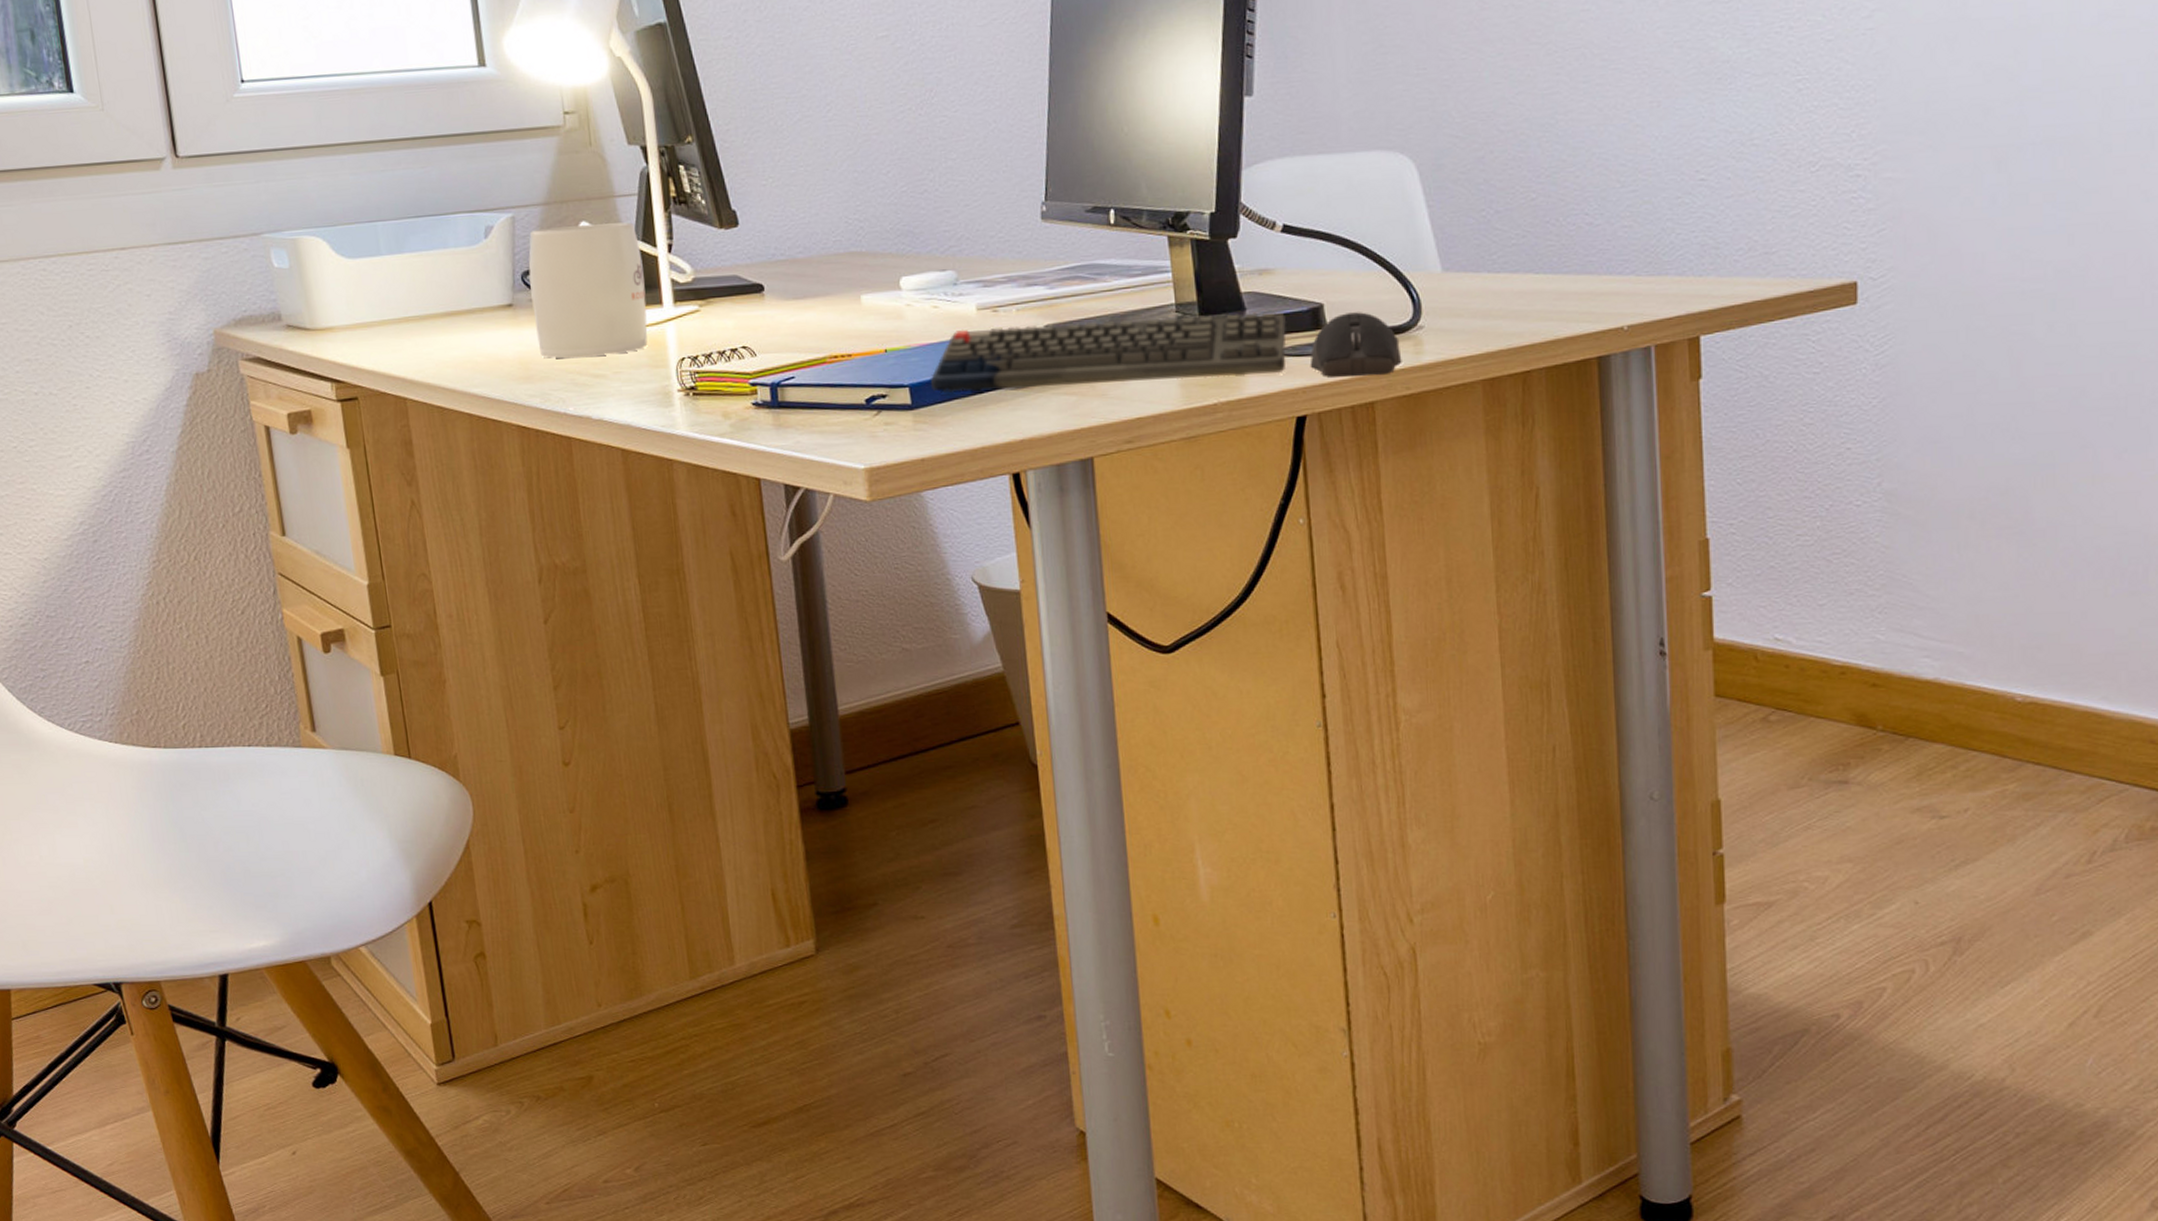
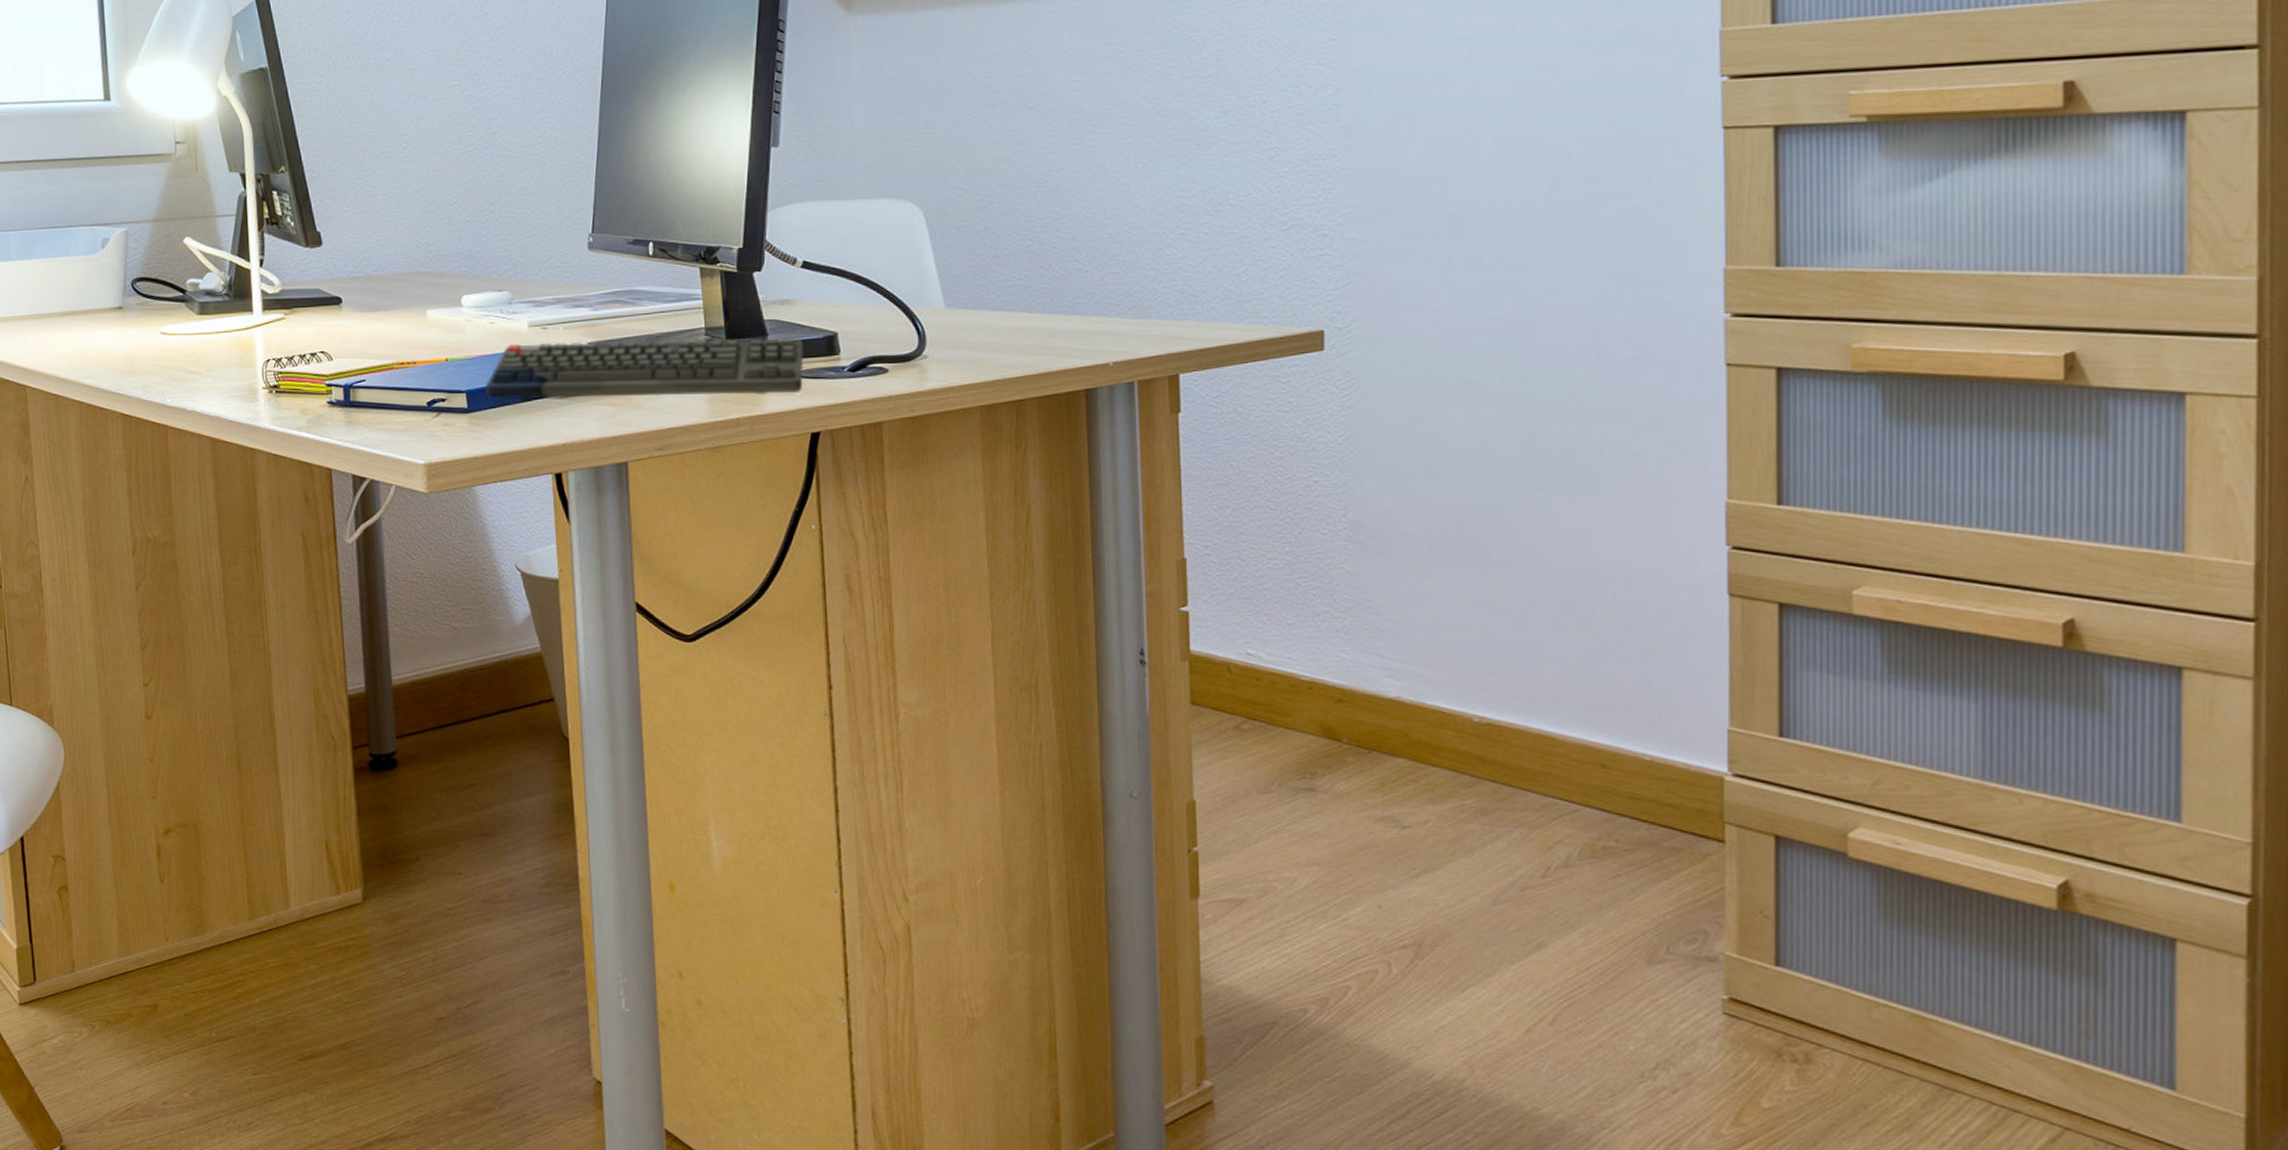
mug: present [528,222,648,358] -> none [138,239,239,356]
computer mouse: present [1310,312,1402,377] -> none [824,341,908,399]

